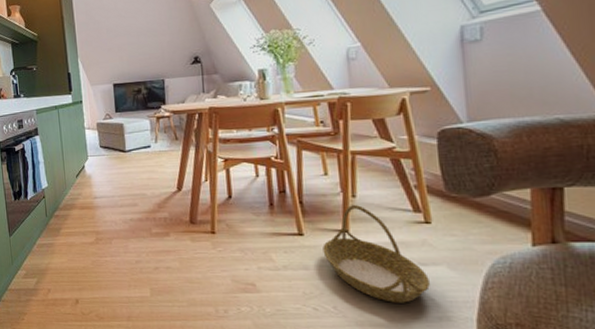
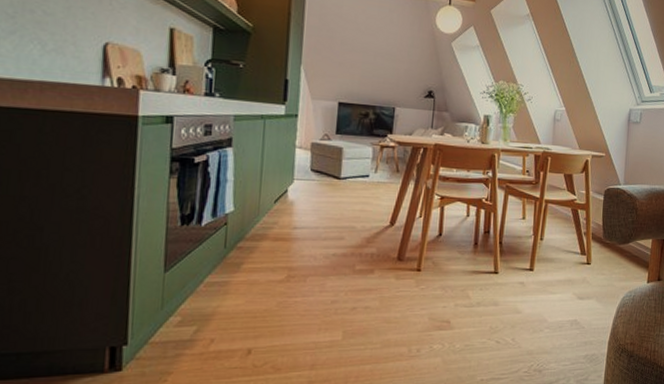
basket: present [323,205,430,303] -> none [511,247,583,332]

